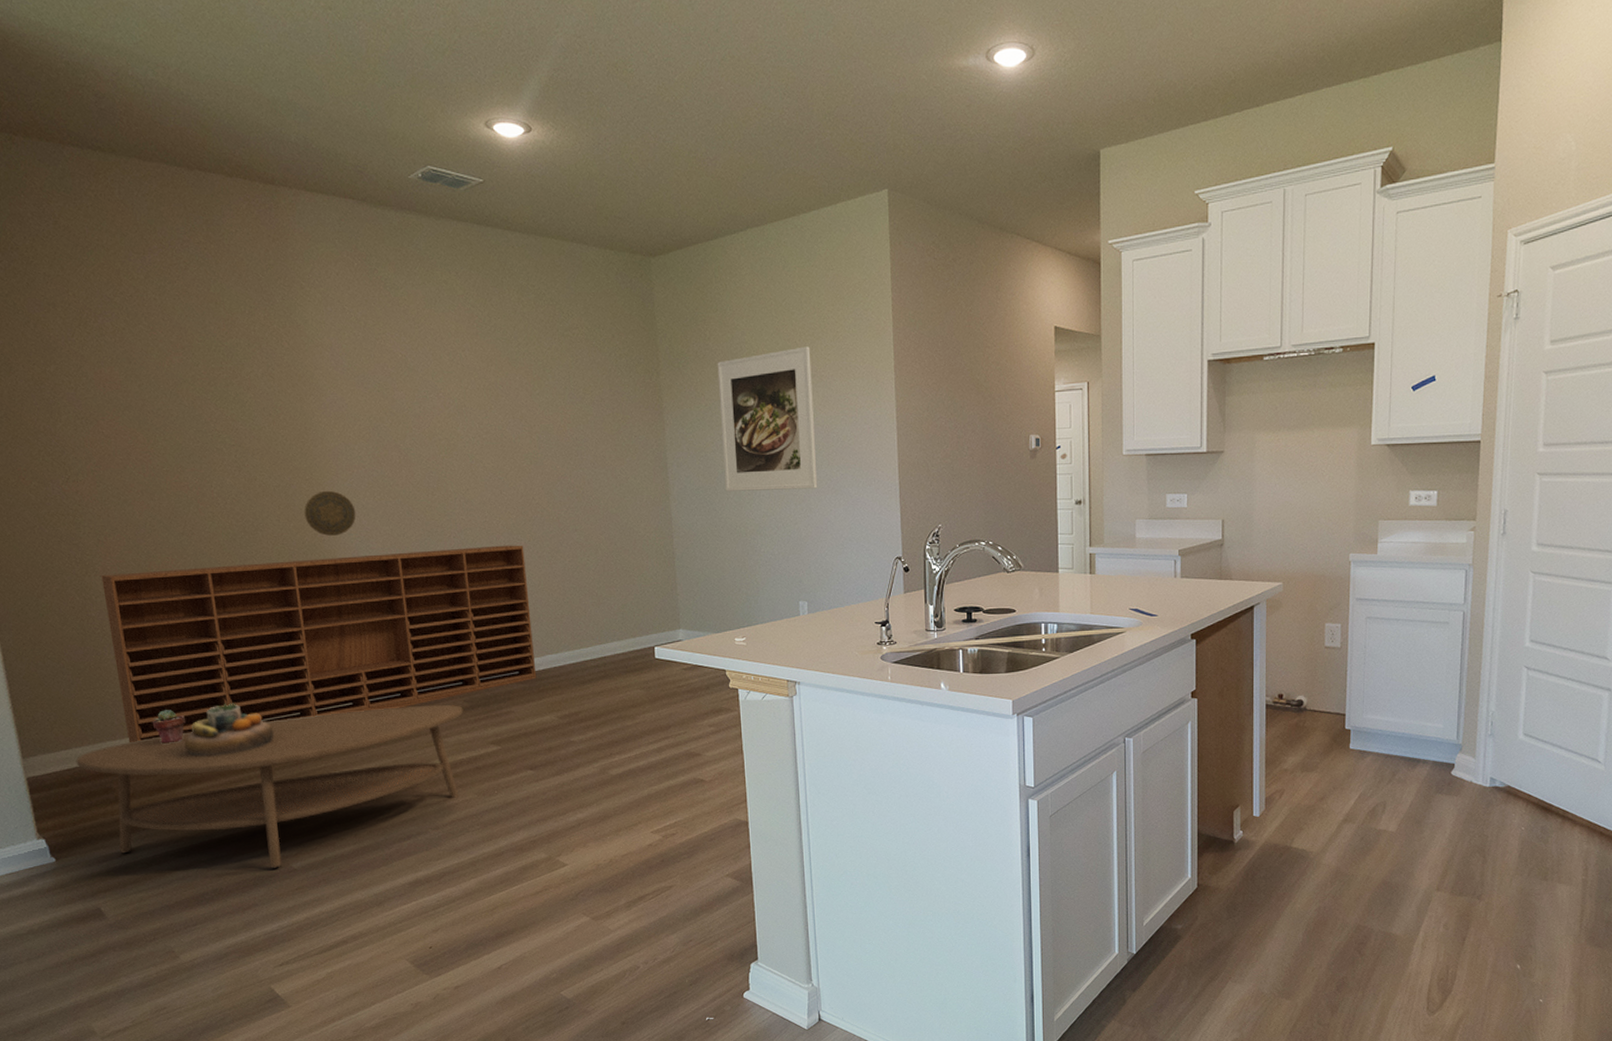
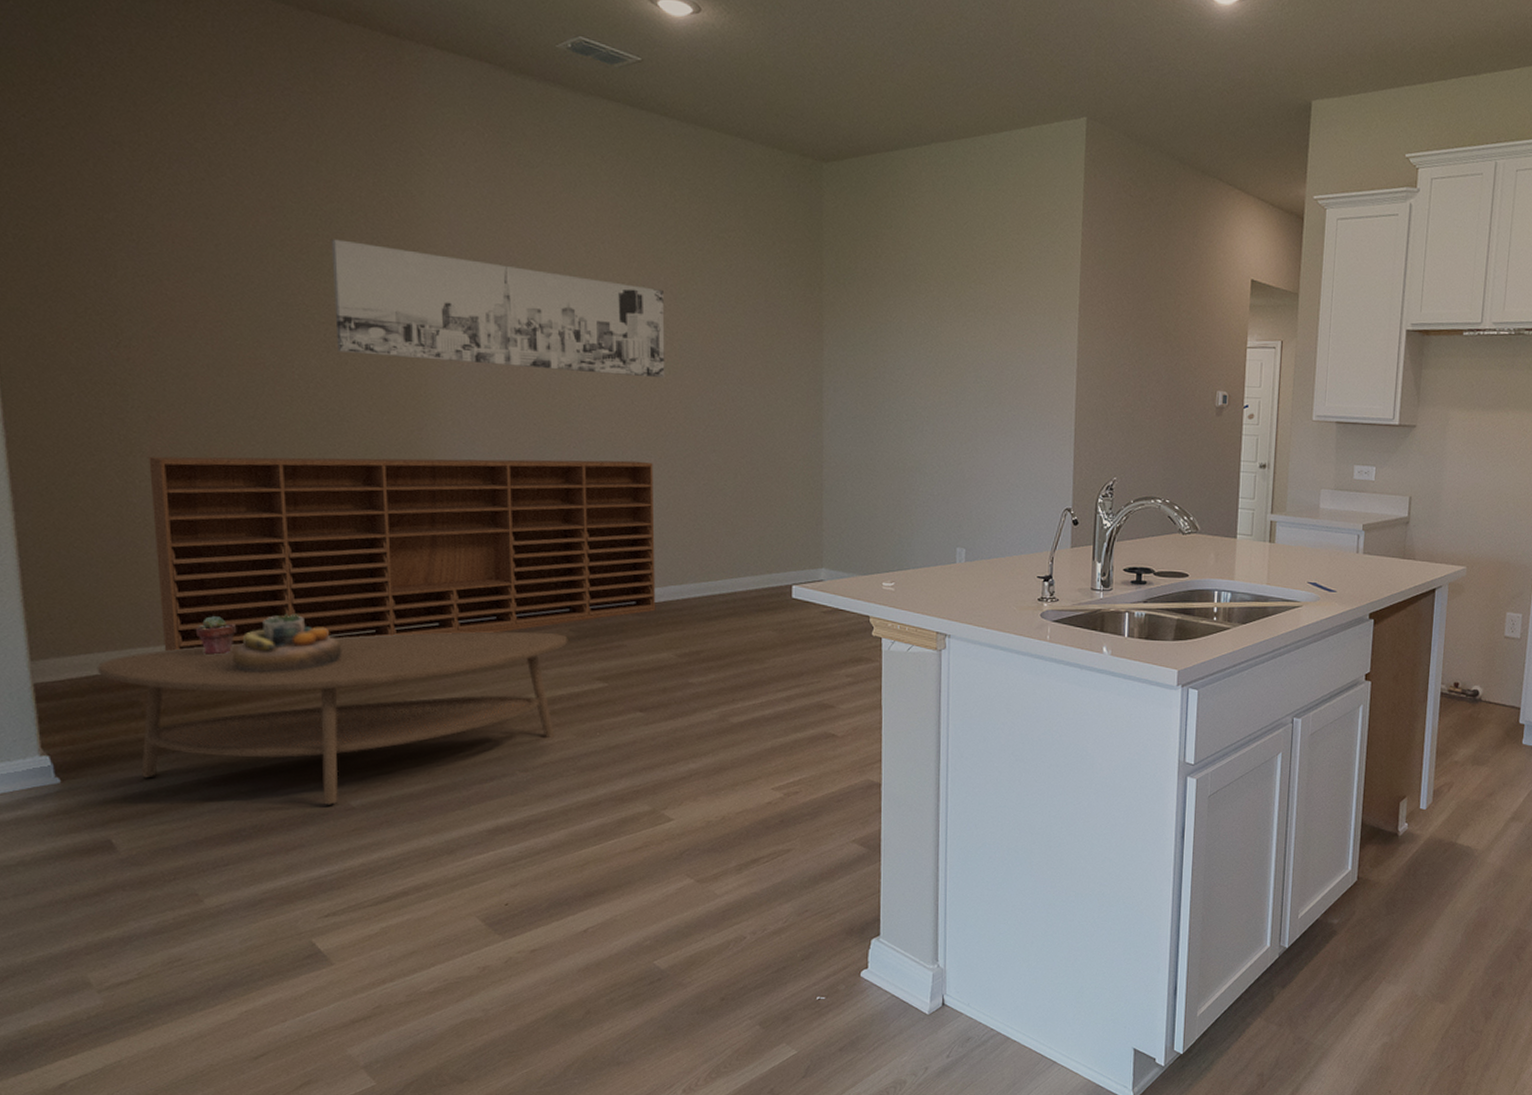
wall art: none [233,370,527,470] -> present [331,239,665,379]
decorative plate: present [304,490,356,536] -> none [401,383,462,434]
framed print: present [717,346,818,492] -> none [885,274,990,428]

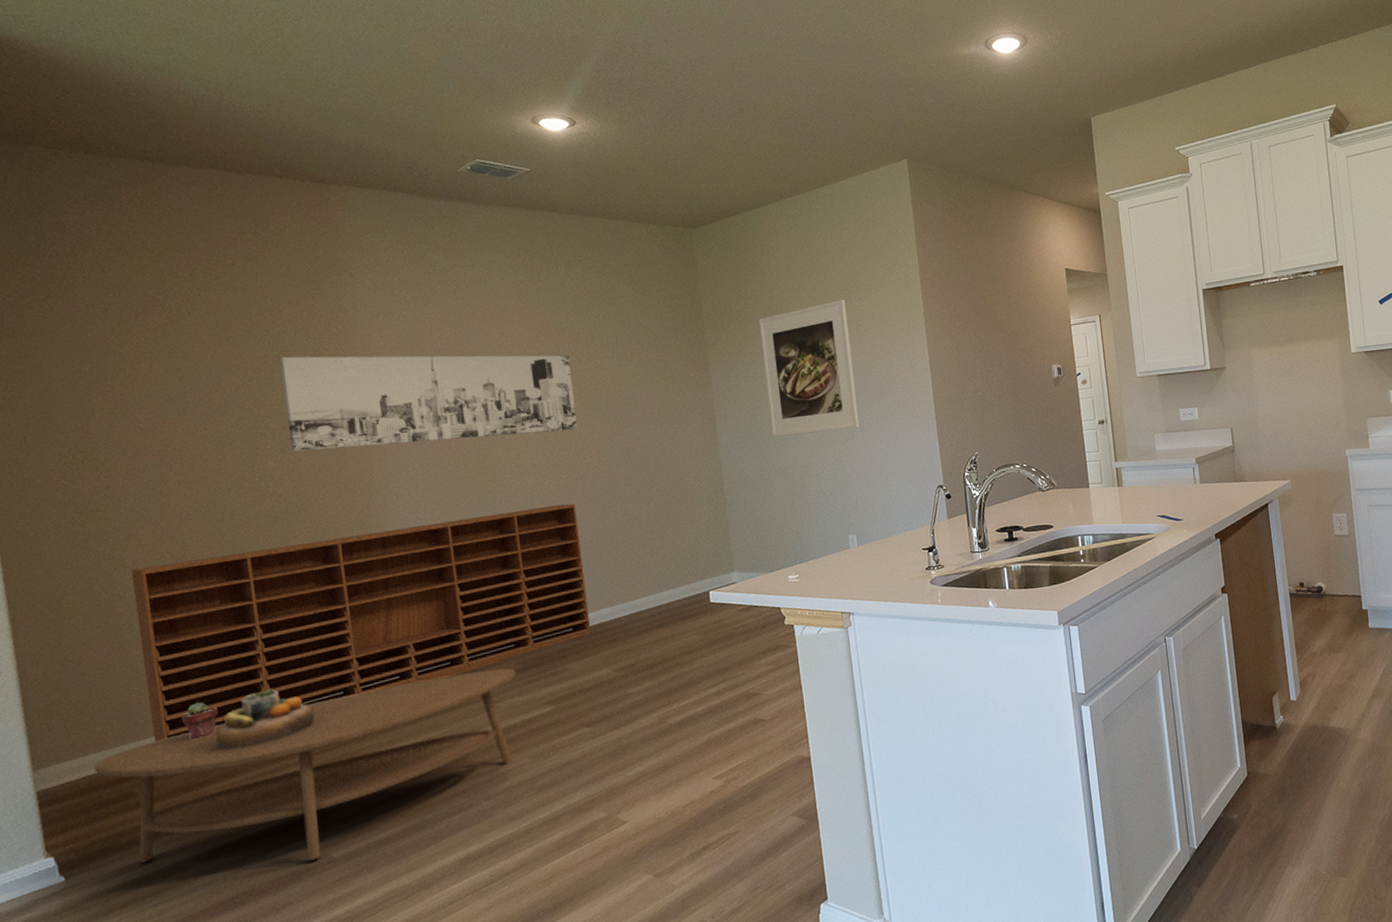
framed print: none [885,274,990,428] -> present [758,299,860,437]

